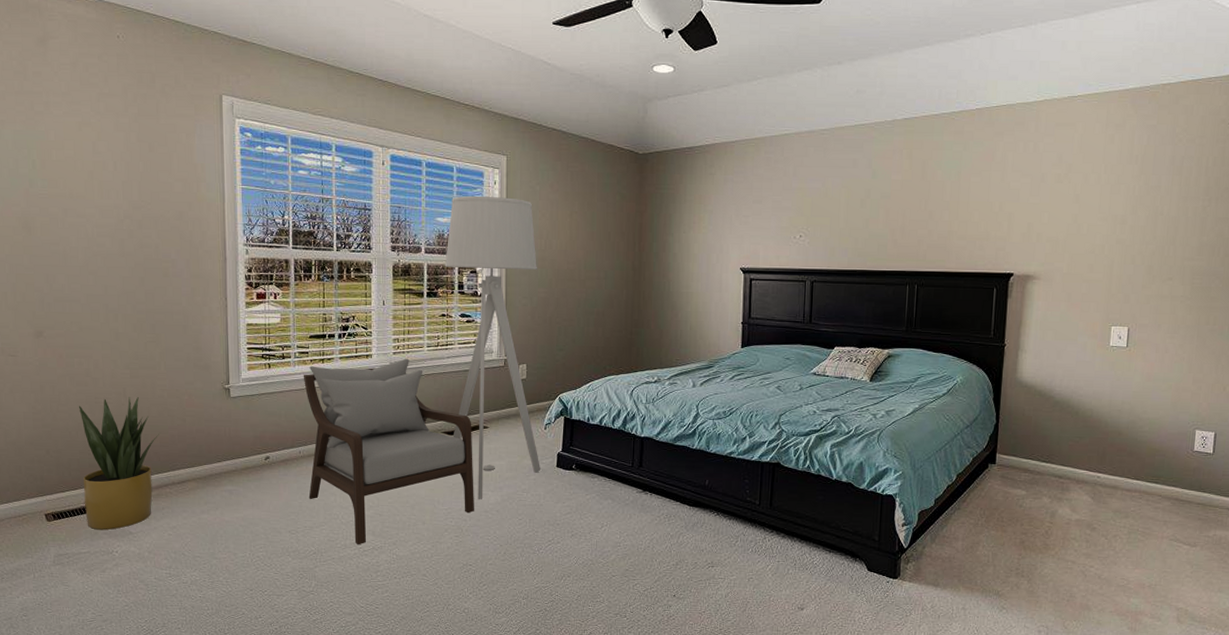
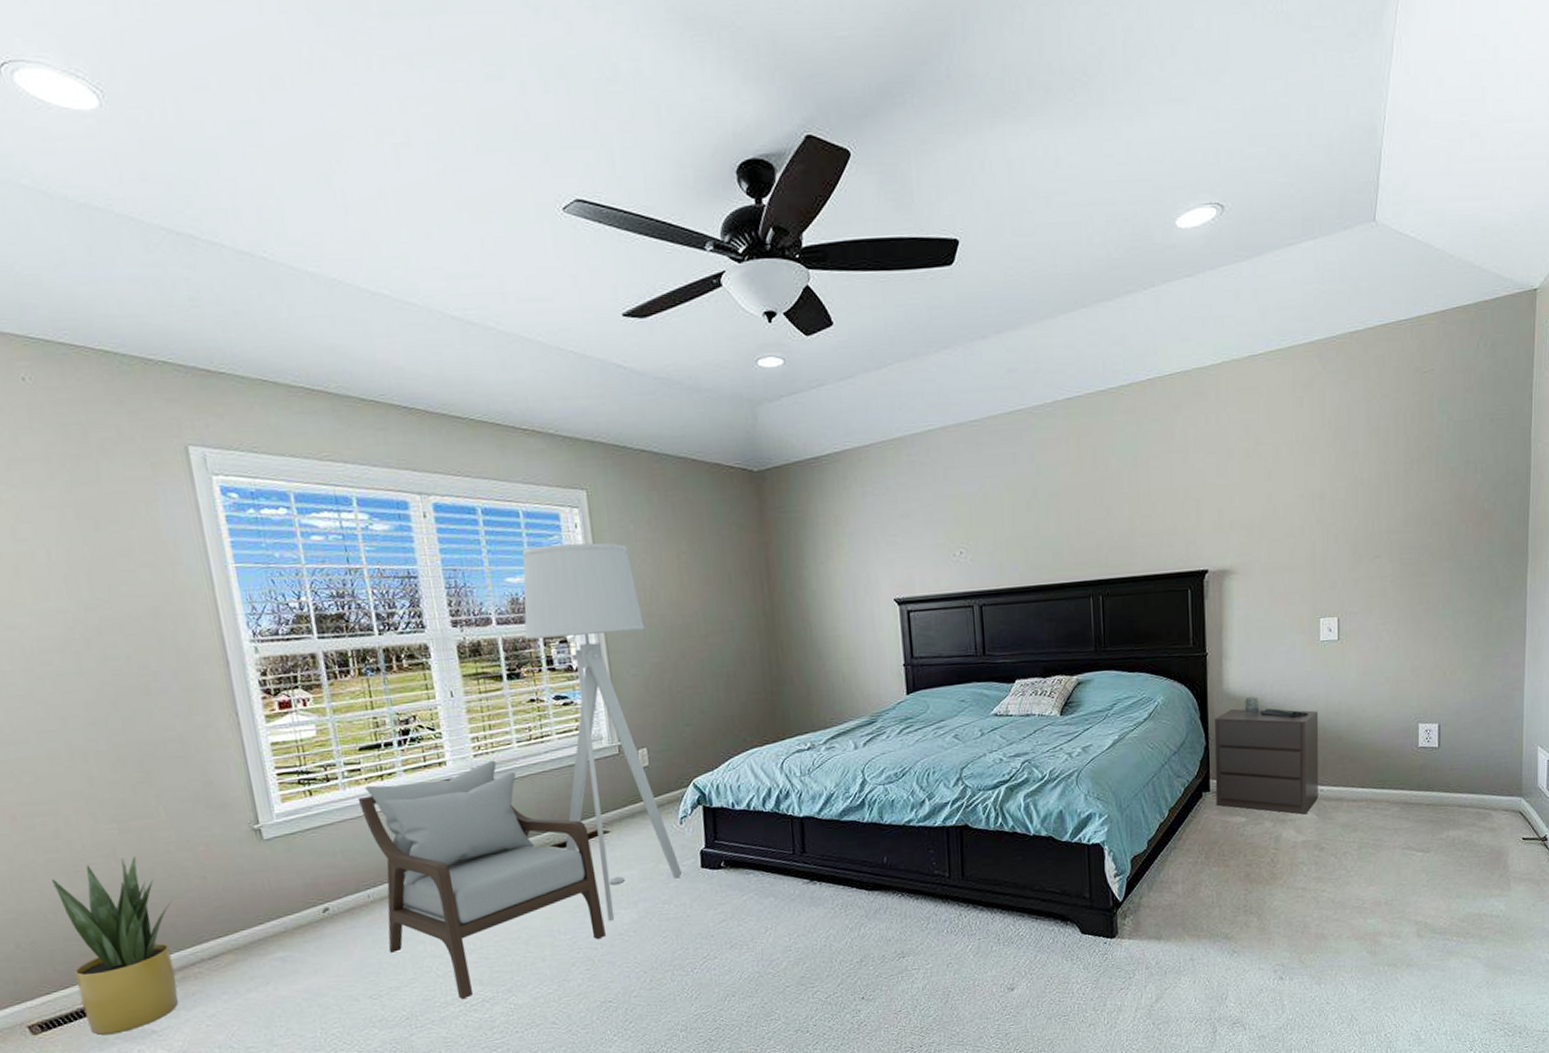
nightstand: none [1000,387,1103,496] -> present [1214,696,1319,815]

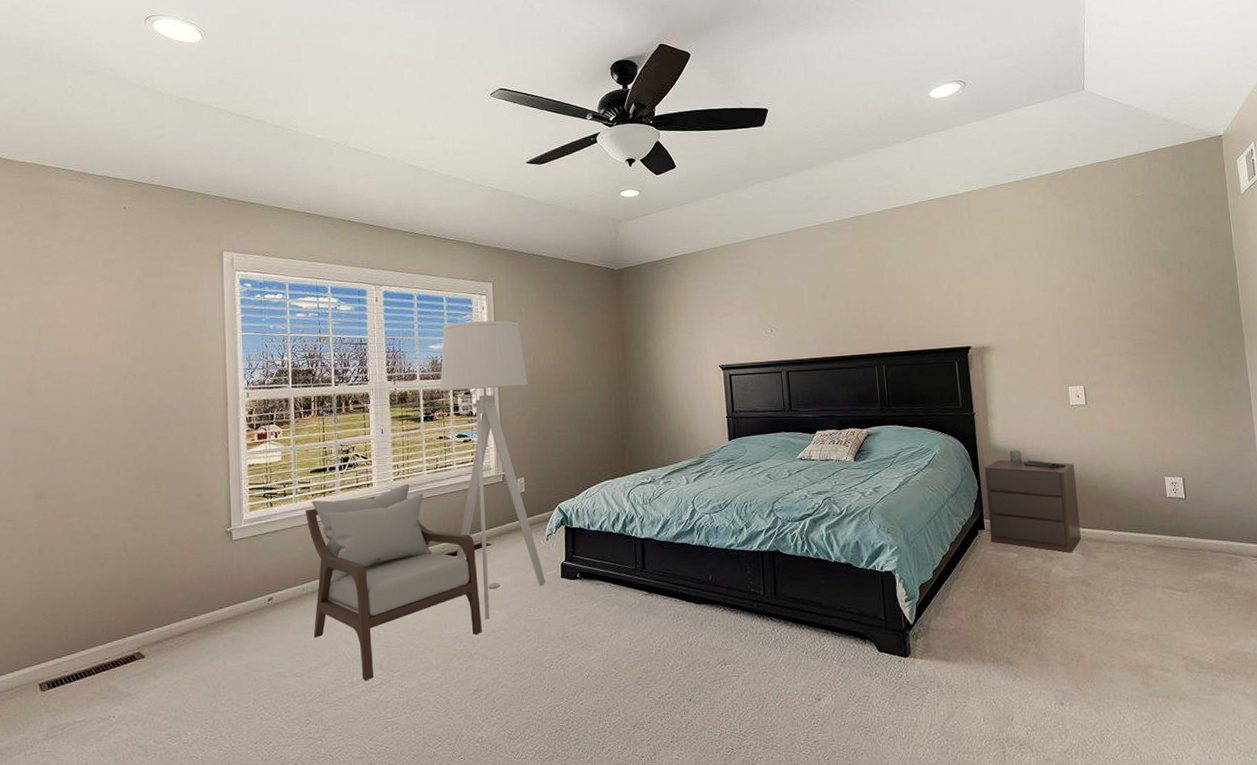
planter: present [52,857,178,1035] -> none [78,550,161,695]

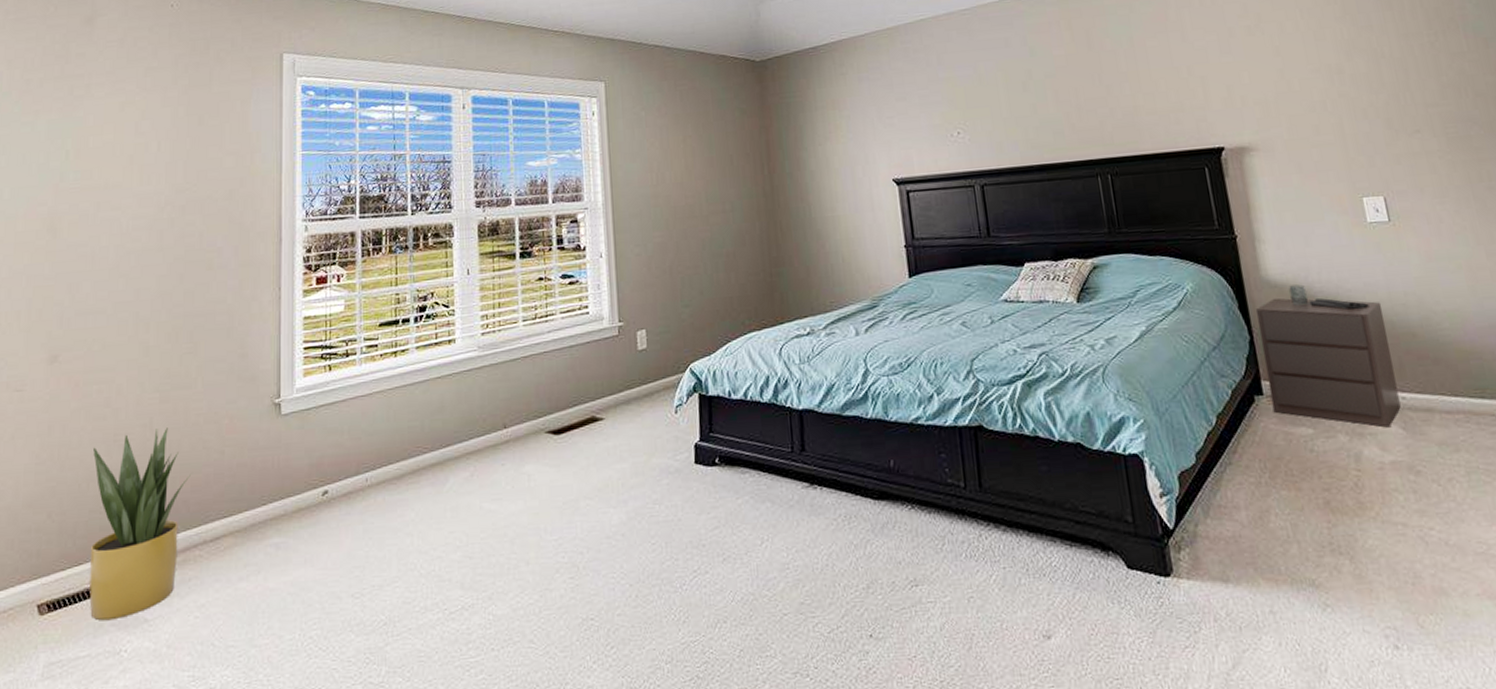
planter: none [78,550,161,695] -> present [88,428,192,621]
armchair: present [305,483,482,682] -> none [371,338,593,606]
floor lamp: present [439,320,545,619] -> none [539,128,674,521]

